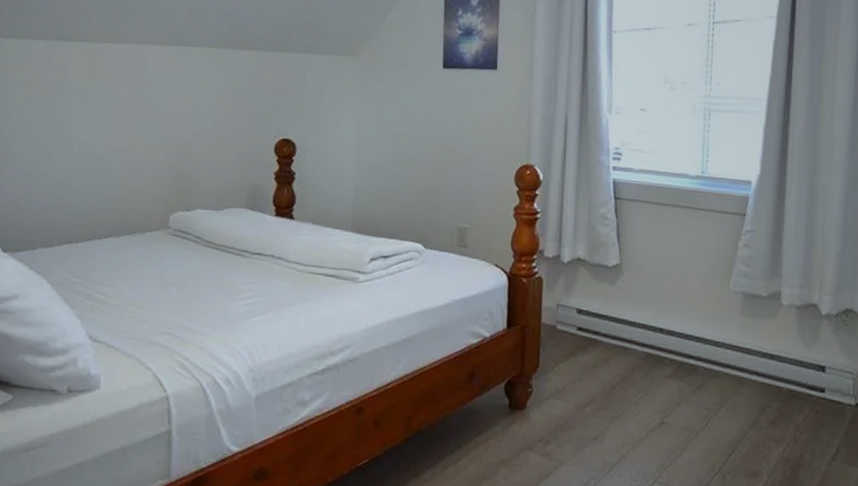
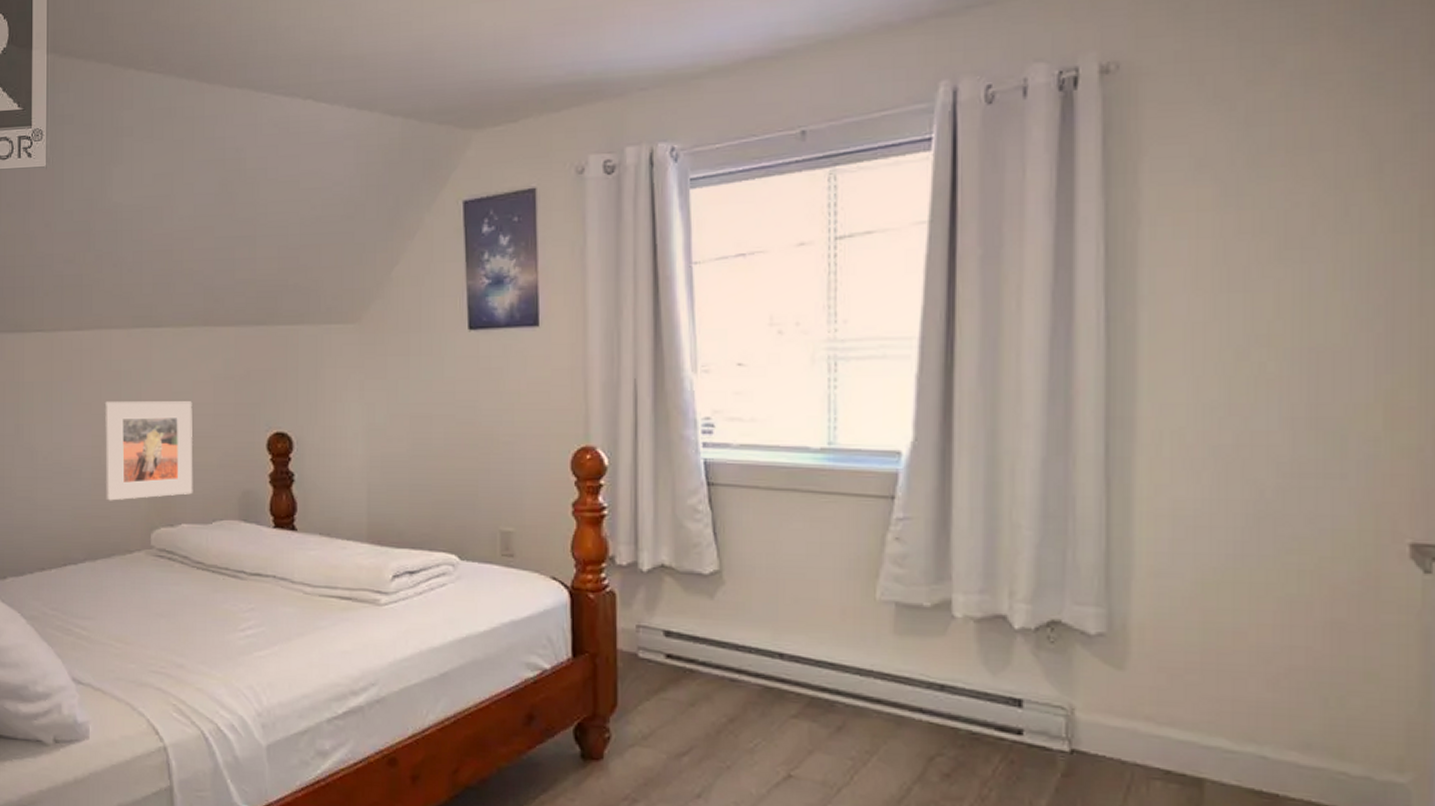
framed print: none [132,104,214,187] -> present [105,401,193,501]

